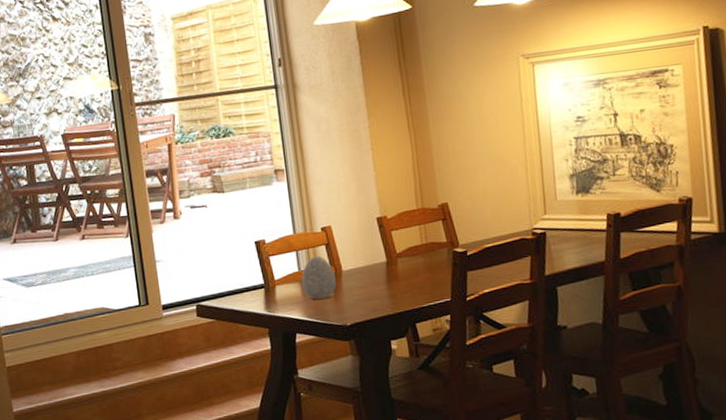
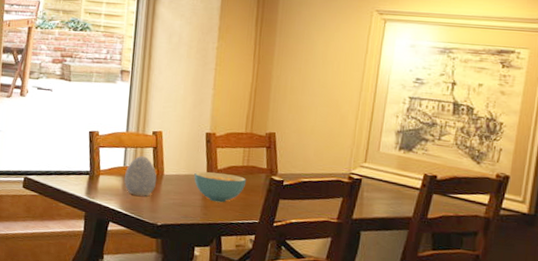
cereal bowl: none [374,255,429,289] -> present [194,171,247,203]

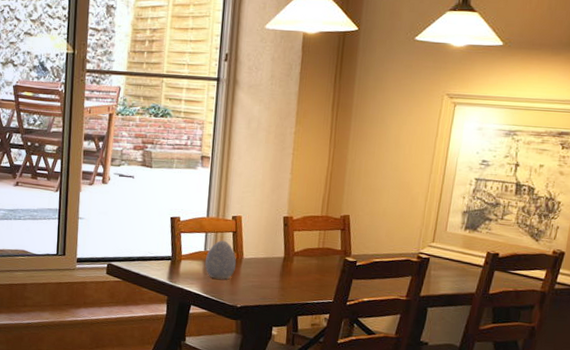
cereal bowl: present [194,171,247,203] -> none [272,254,322,284]

